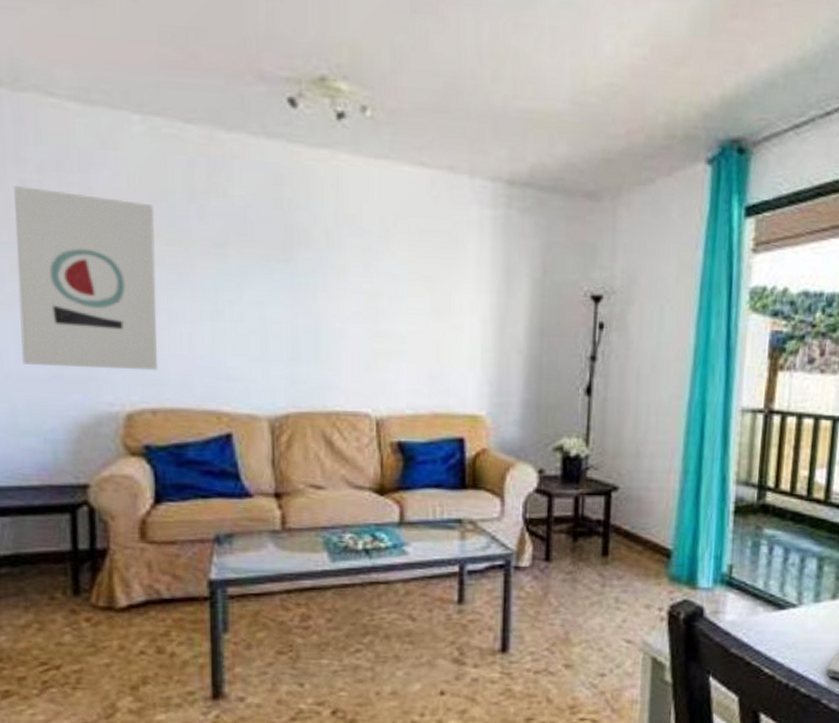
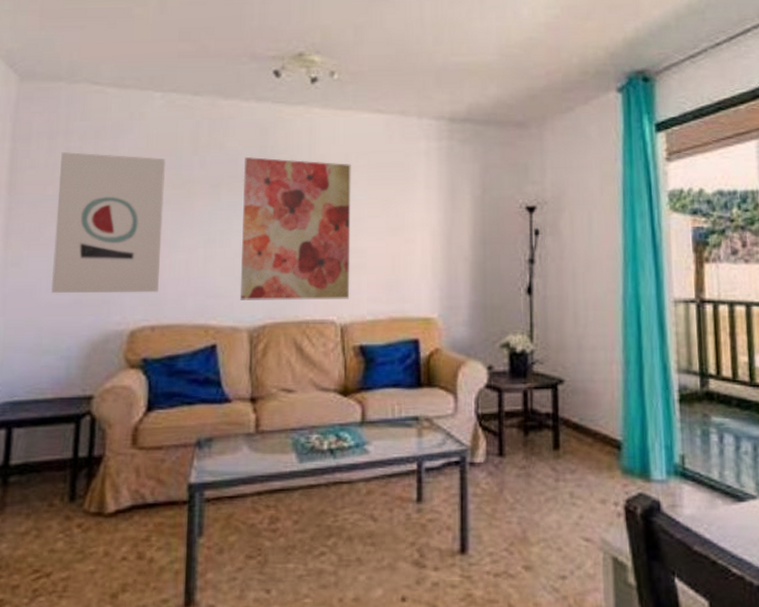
wall art: none [254,211,388,390] -> present [239,157,351,300]

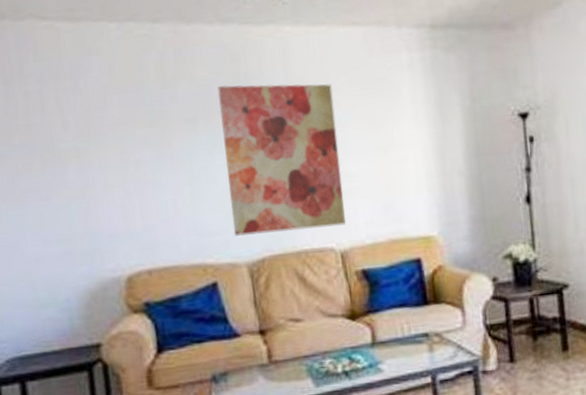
wall art: present [50,152,166,293] -> none [20,94,149,246]

